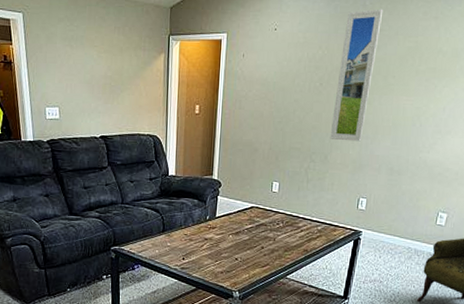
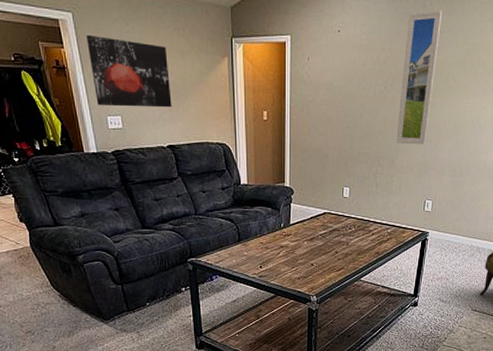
wall art: none [33,33,108,101] -> present [86,34,172,108]

